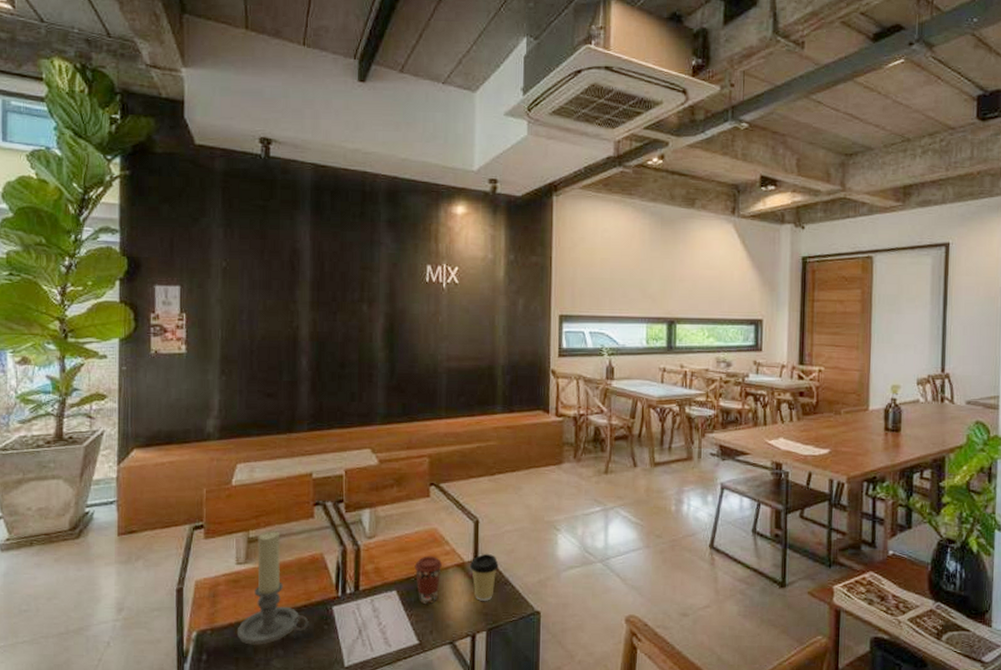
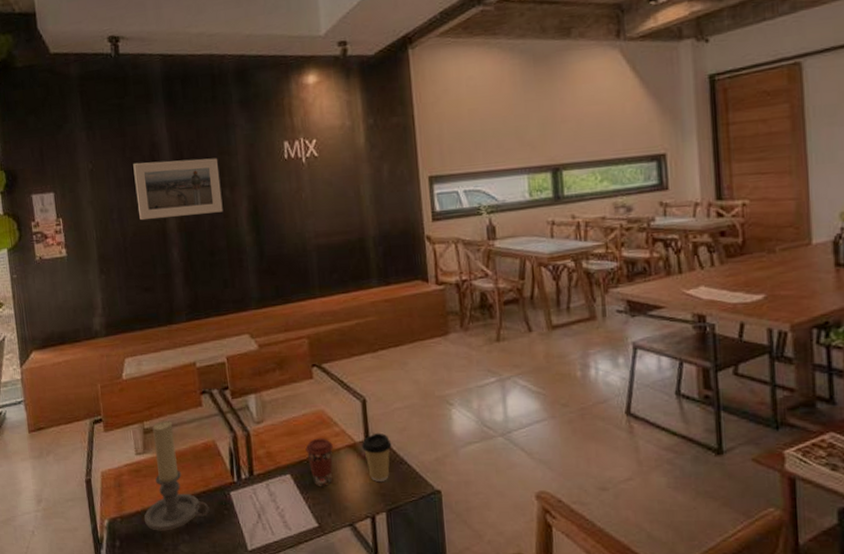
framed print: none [270,266,359,326] -> present [133,158,223,220]

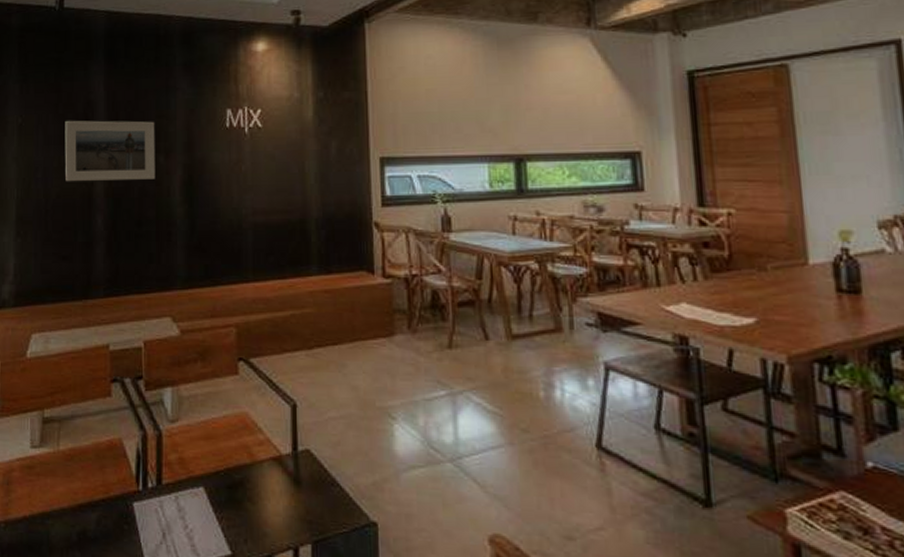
candle holder: present [144,421,210,531] -> none [31,410,108,544]
coffee cup: present [305,438,333,486] -> none [223,445,255,505]
coffee cup: present [361,432,392,481] -> none [287,445,323,505]

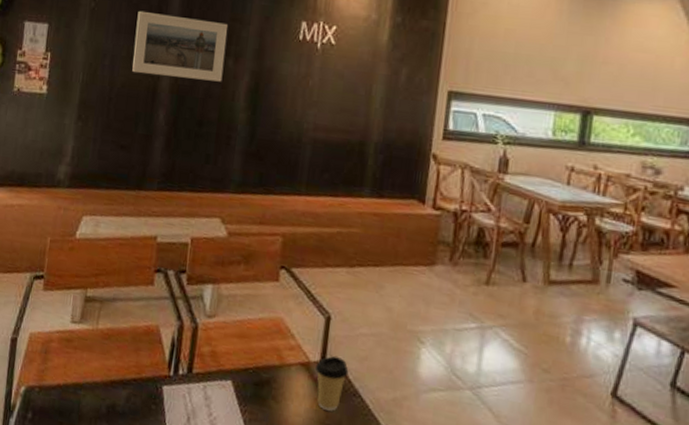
coffee cup: none [287,445,323,505] -> present [315,355,349,411]

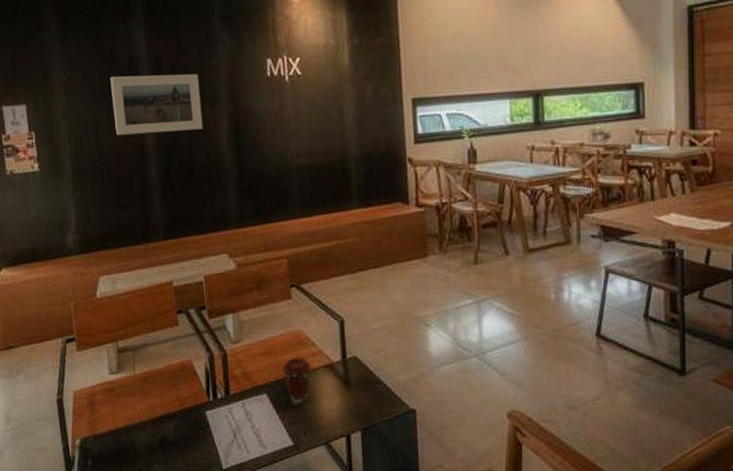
coffee cup: none [254,347,285,403] -> present [282,358,310,405]
coffee cup: present [315,355,349,411] -> none [338,352,369,401]

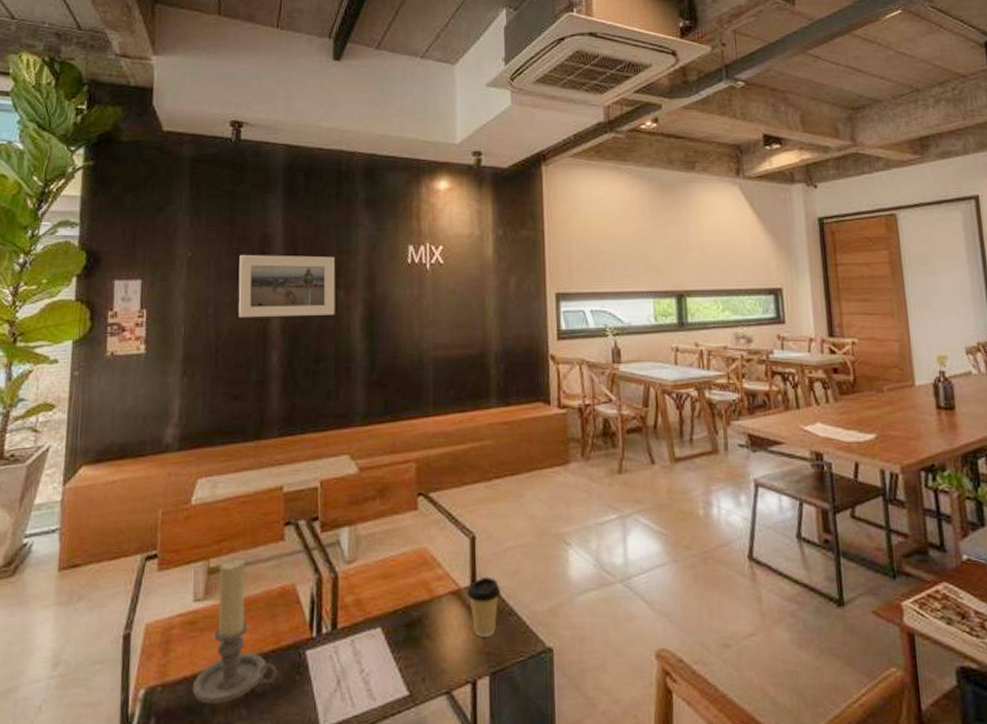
candle holder: none [117,340,185,450] -> present [192,558,278,704]
coffee cup: present [282,358,310,405] -> none [402,582,434,643]
coffee cup: none [338,352,369,401] -> present [466,576,501,637]

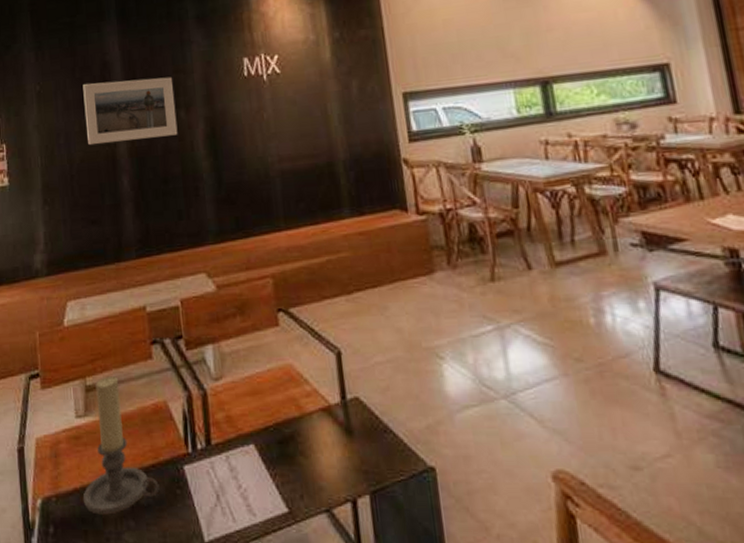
coffee cup: present [466,576,501,637] -> none [337,392,374,455]

